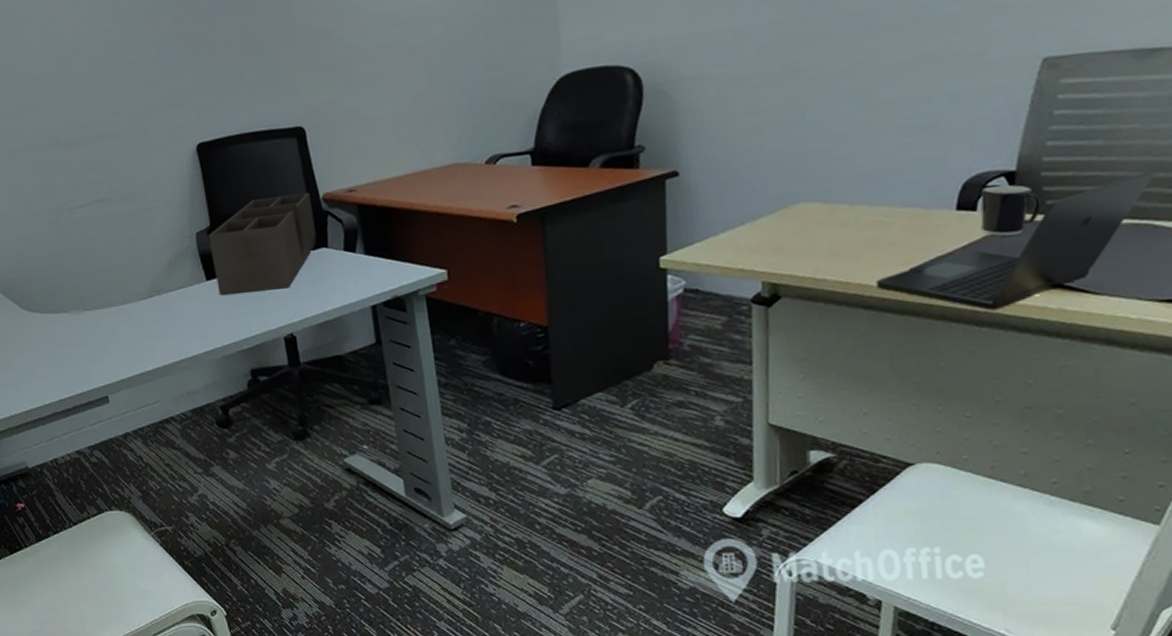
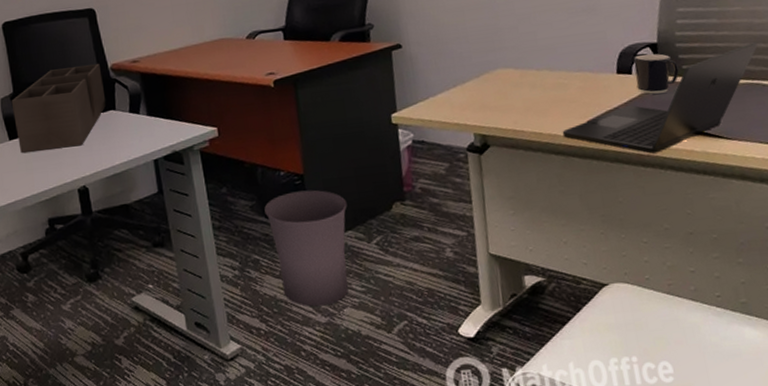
waste bin: none [499,344,599,476] -> present [264,190,349,307]

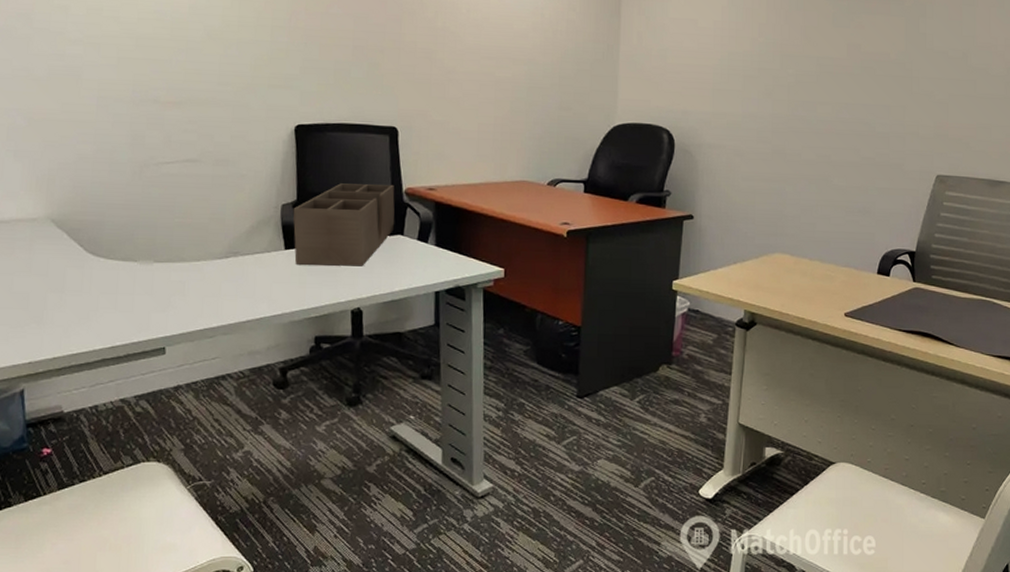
waste bin: present [264,190,349,307] -> none [538,342,617,455]
laptop: present [562,42,759,154] -> none [821,264,997,351]
mug: present [633,53,679,94] -> none [891,259,928,298]

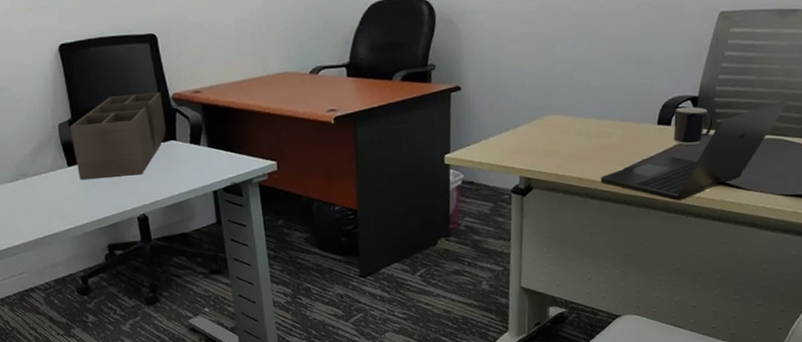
laptop: none [821,264,997,351] -> present [600,100,788,201]
mug: none [891,259,928,298] -> present [673,106,713,146]

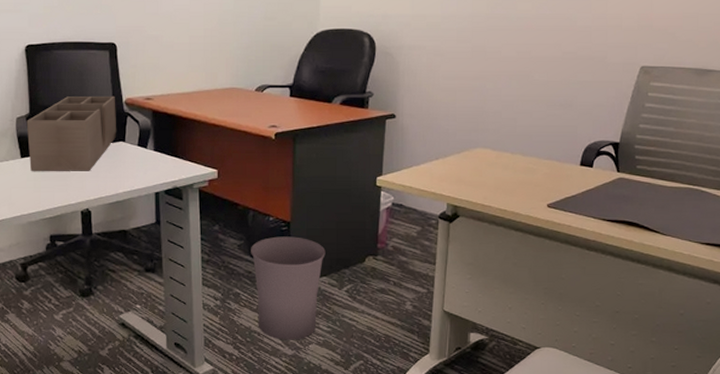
waste bin: none [318,224,396,331] -> present [251,236,326,340]
laptop: present [600,100,788,201] -> none [524,153,705,240]
mug: present [673,106,713,146] -> none [595,151,633,189]

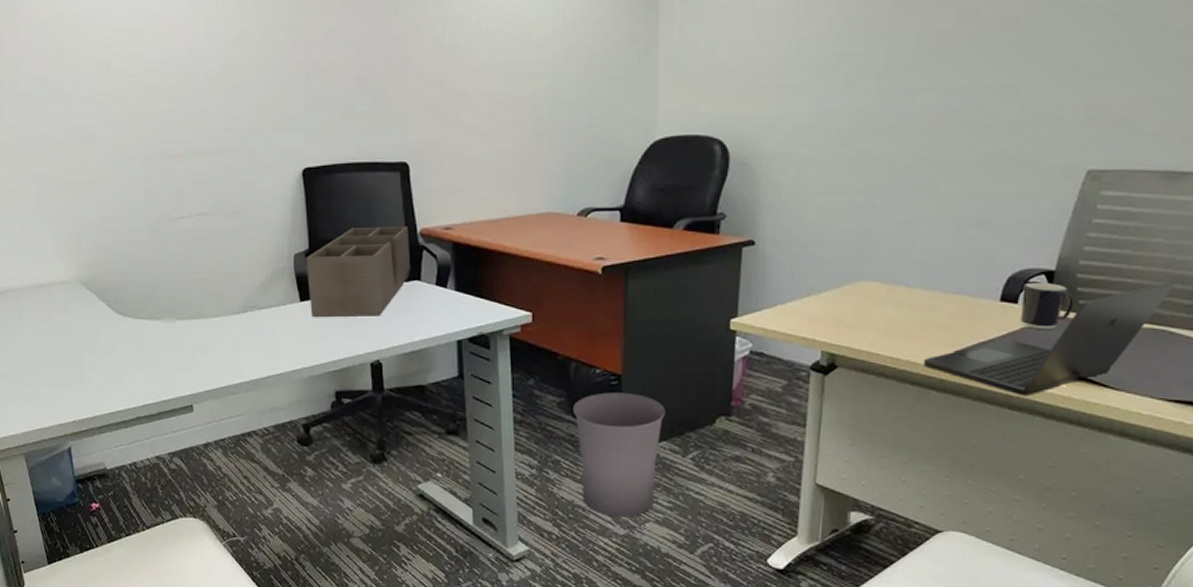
laptop: none [524,153,705,240] -> present [923,282,1176,396]
mug: none [595,151,633,189] -> present [1020,282,1074,330]

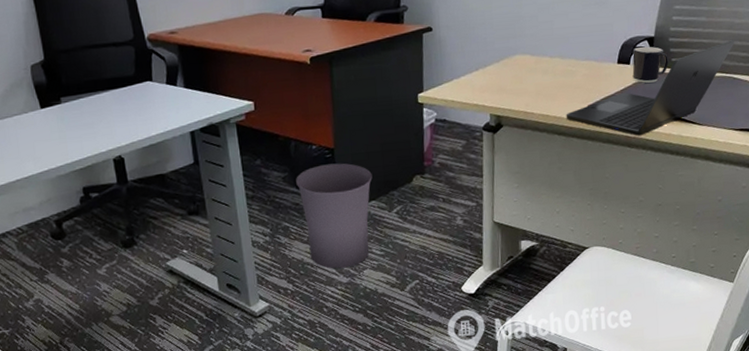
desk organizer: present [306,225,411,316] -> none [42,32,143,121]

